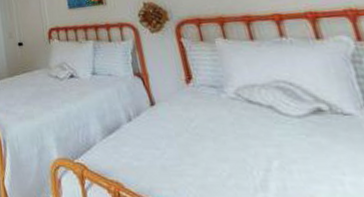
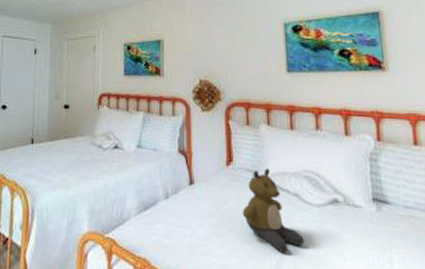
bear: none [211,82,290,168] -> present [242,168,304,252]

